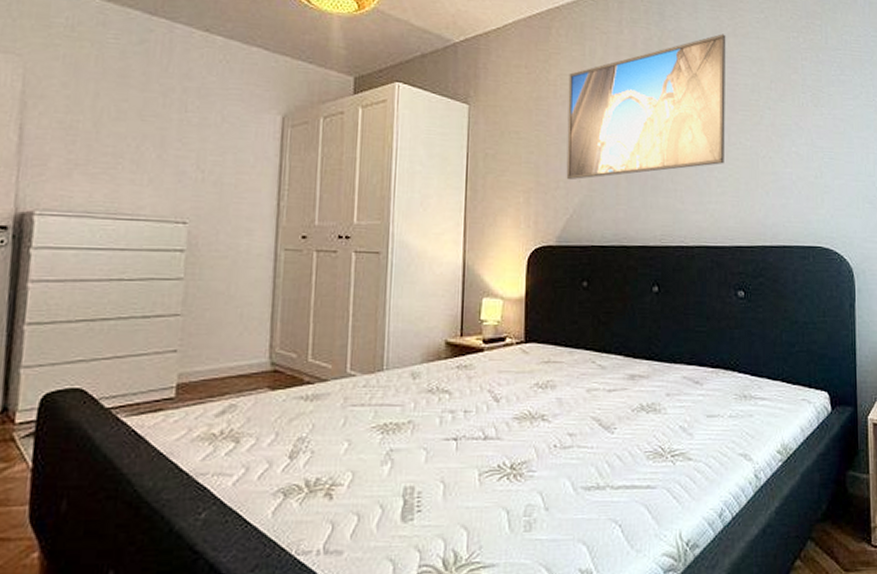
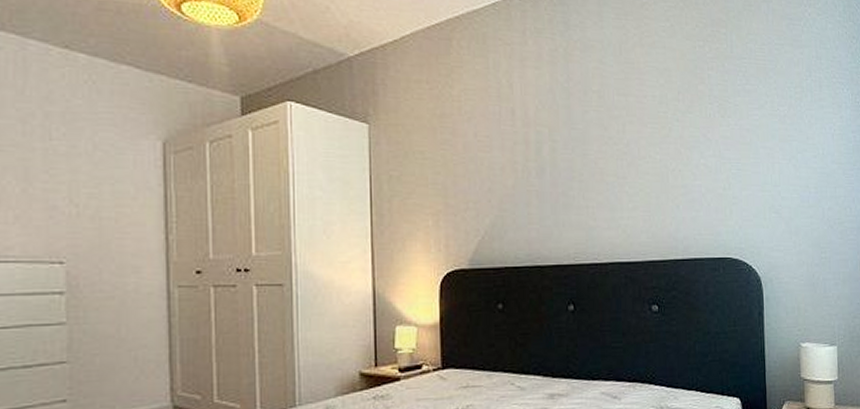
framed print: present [566,34,726,180] -> none [473,43,635,201]

